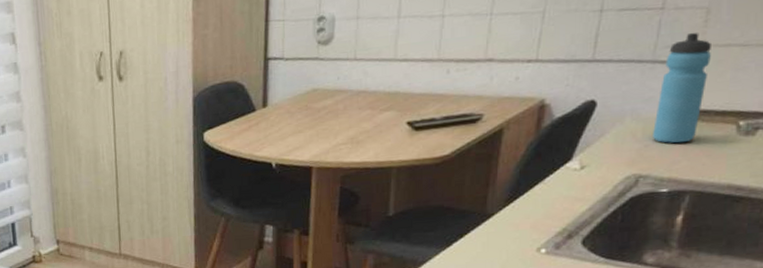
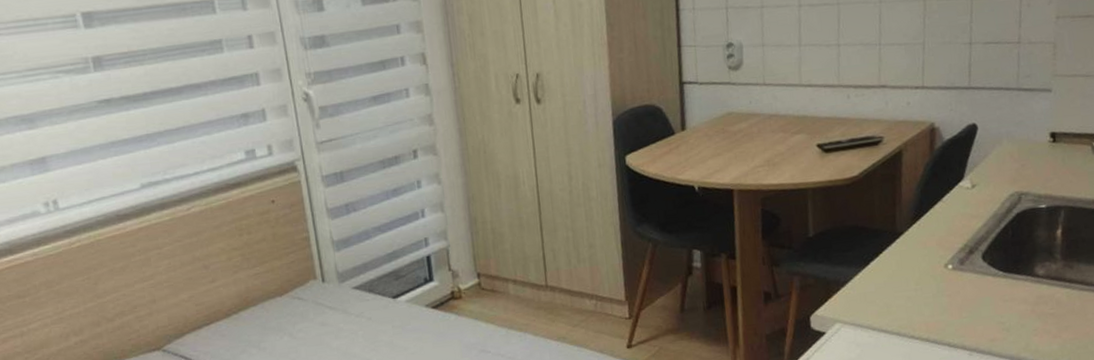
water bottle: present [653,32,711,144] -> none [1026,64,1063,163]

